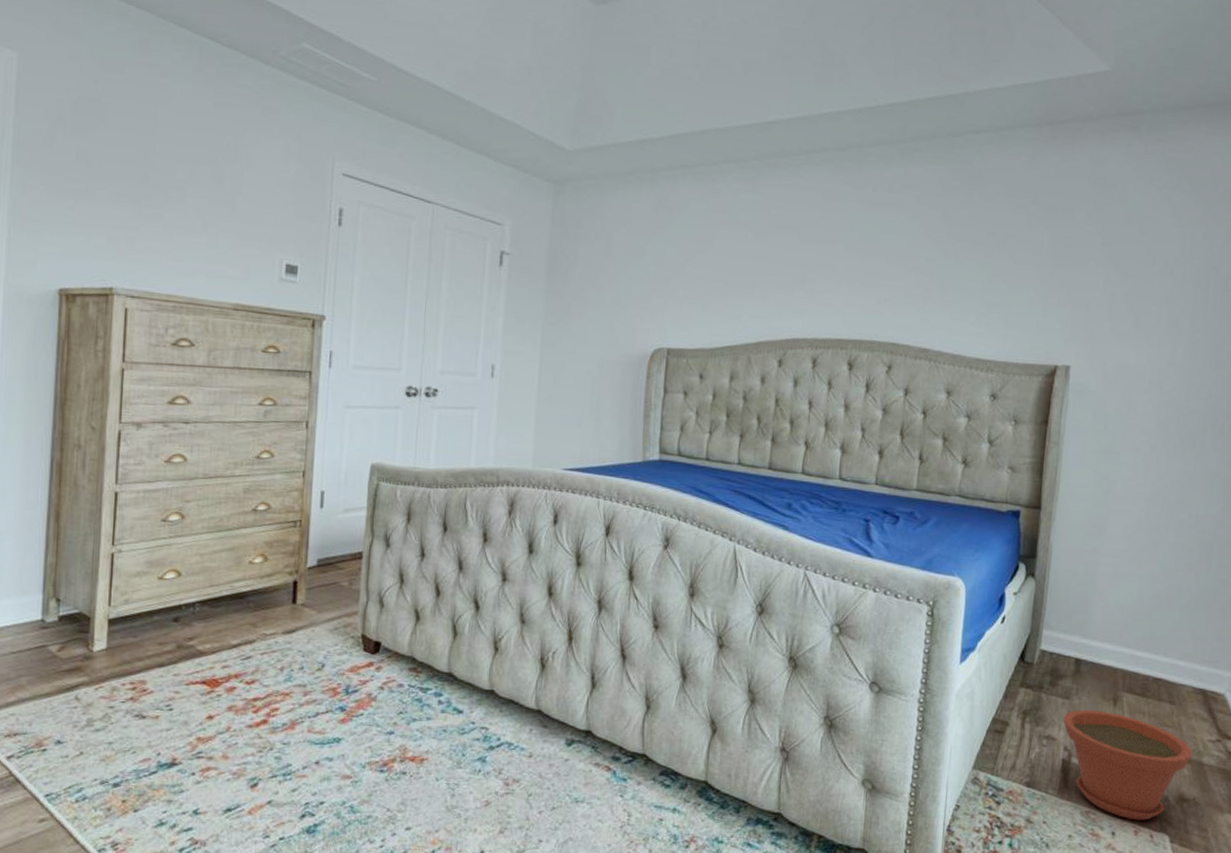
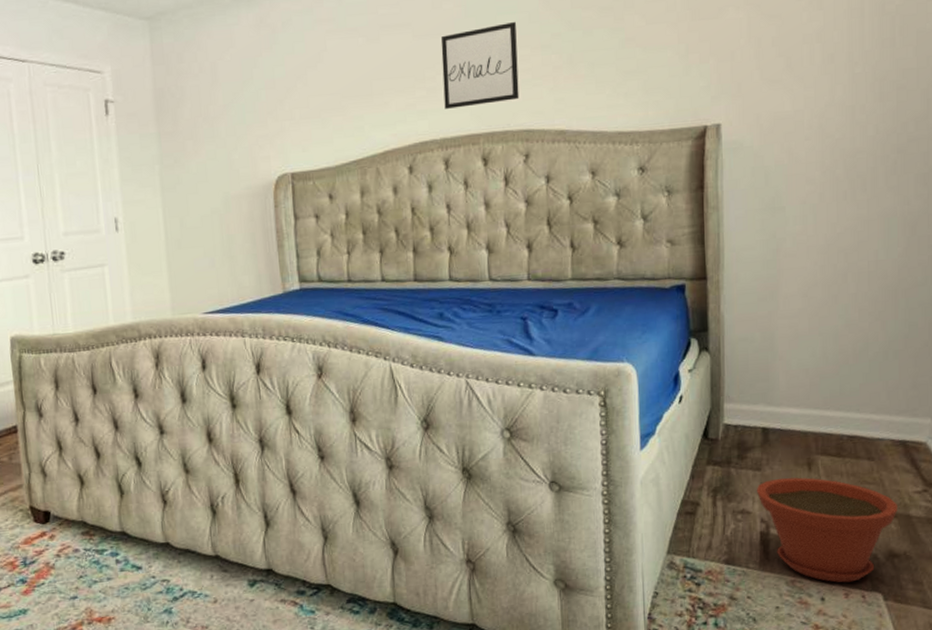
wall art: none [819,241,895,314] -> present [440,22,519,109]

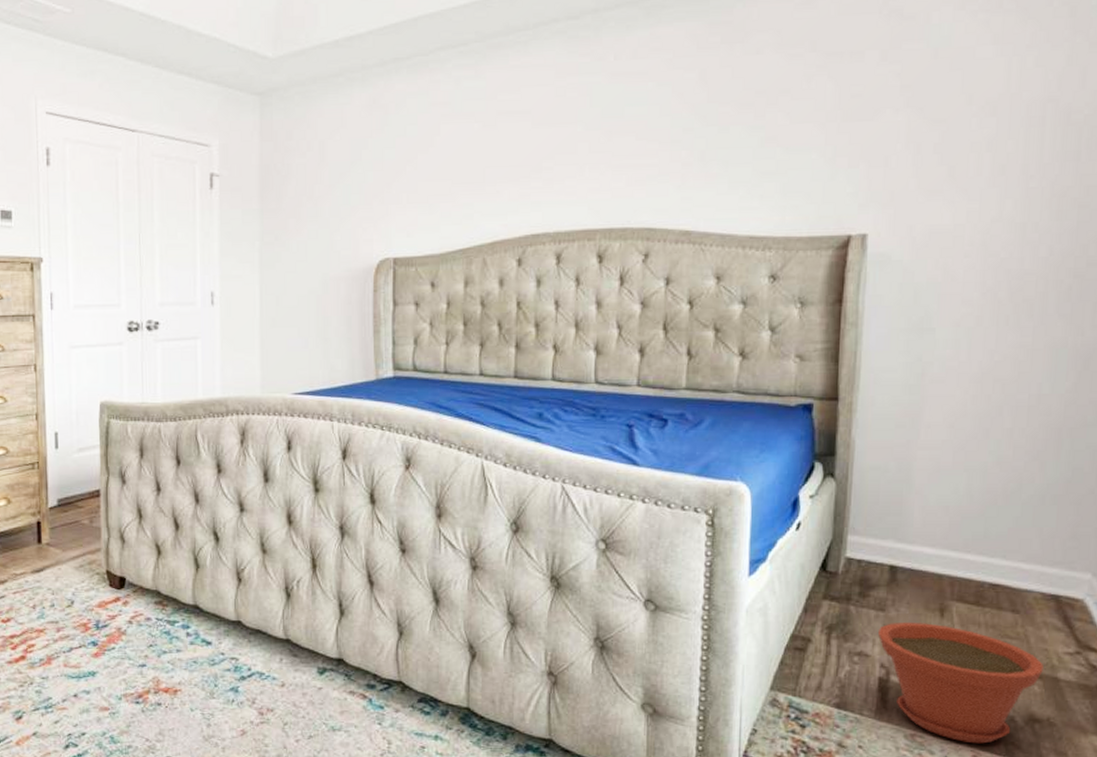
wall art: present [440,22,519,109] -> none [560,114,645,201]

